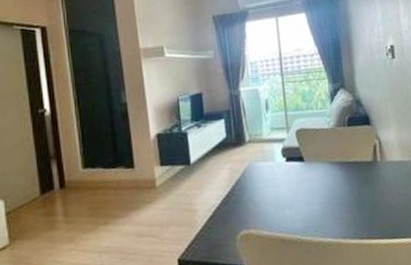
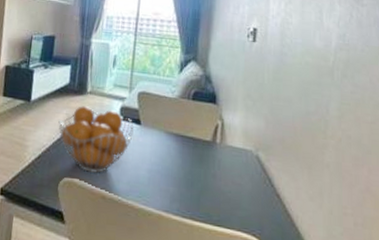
fruit basket: none [223,153,299,220] -> present [58,106,134,173]

